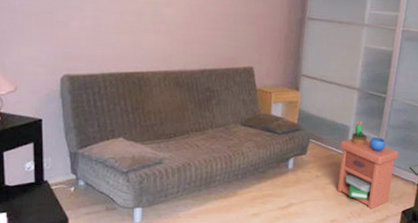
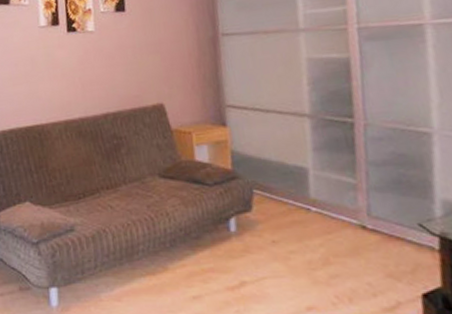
nightstand: present [337,120,398,209] -> none [298,158,395,291]

